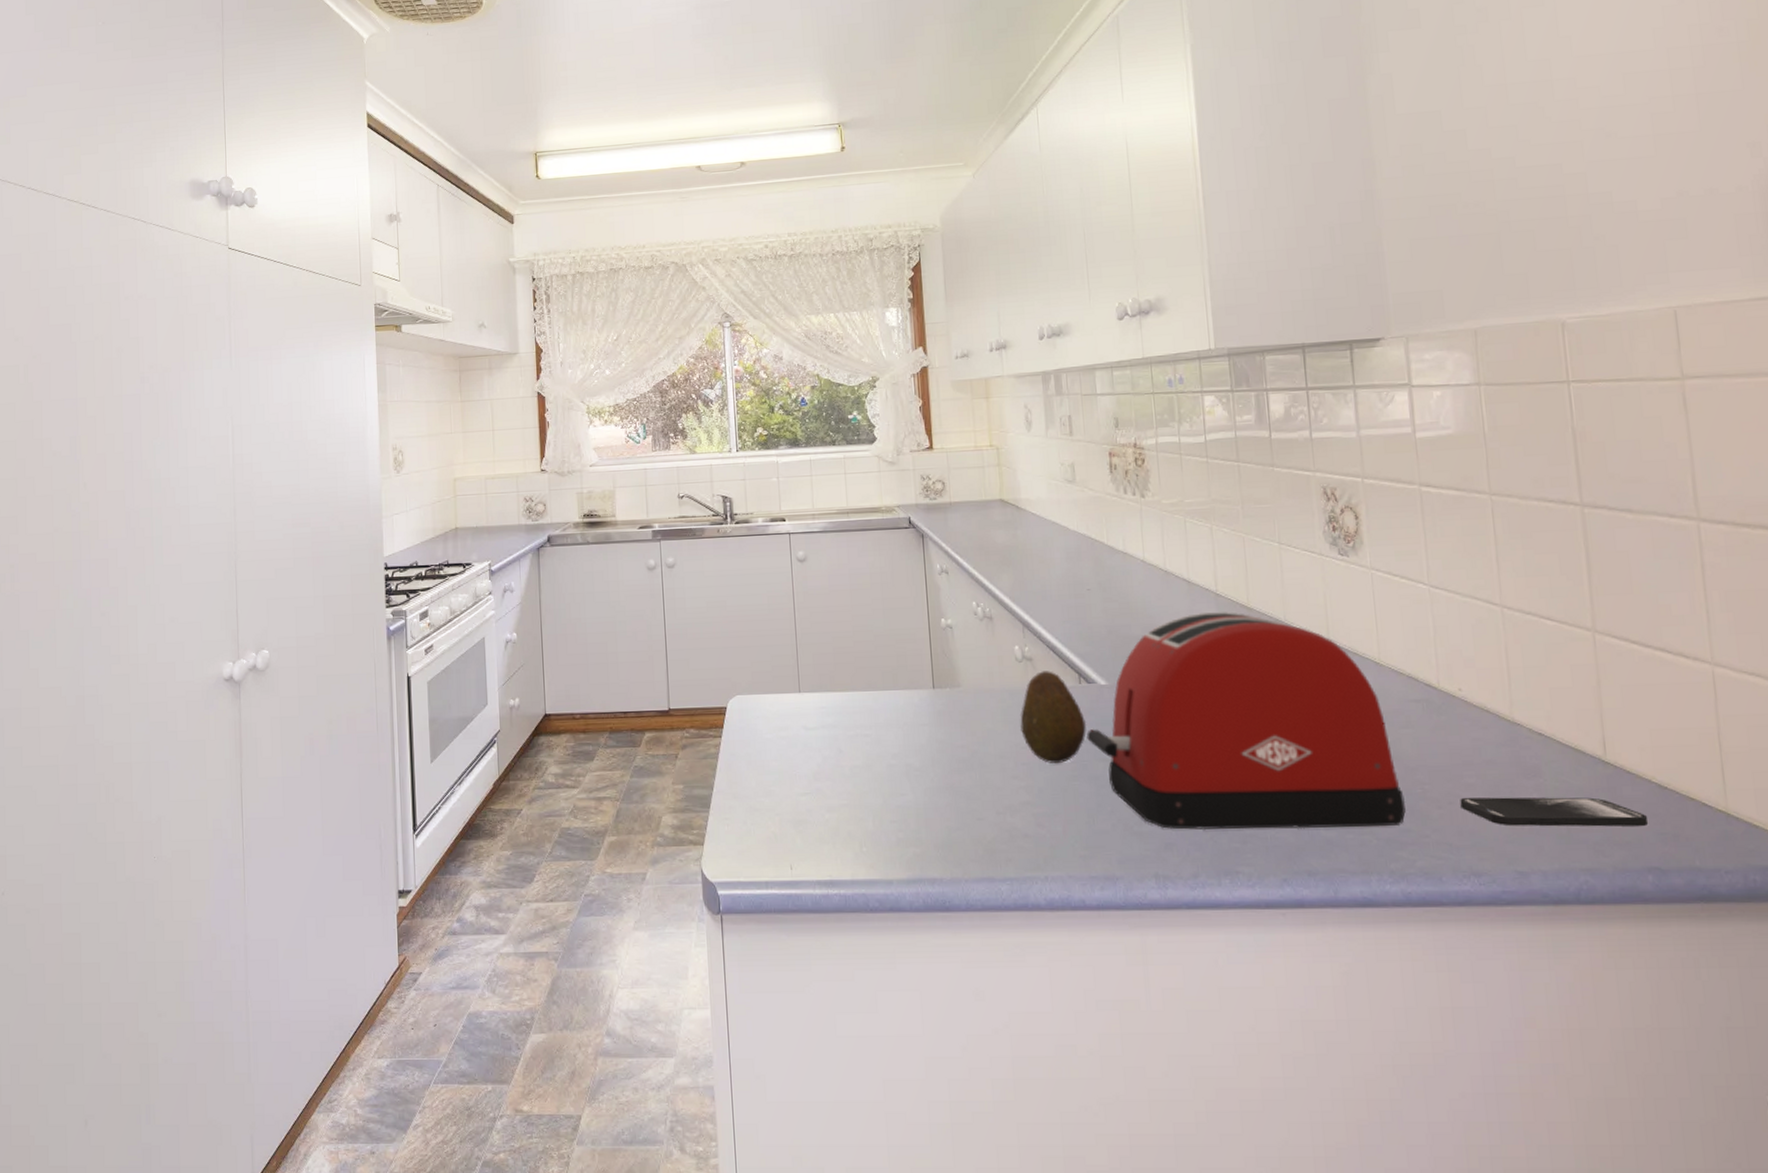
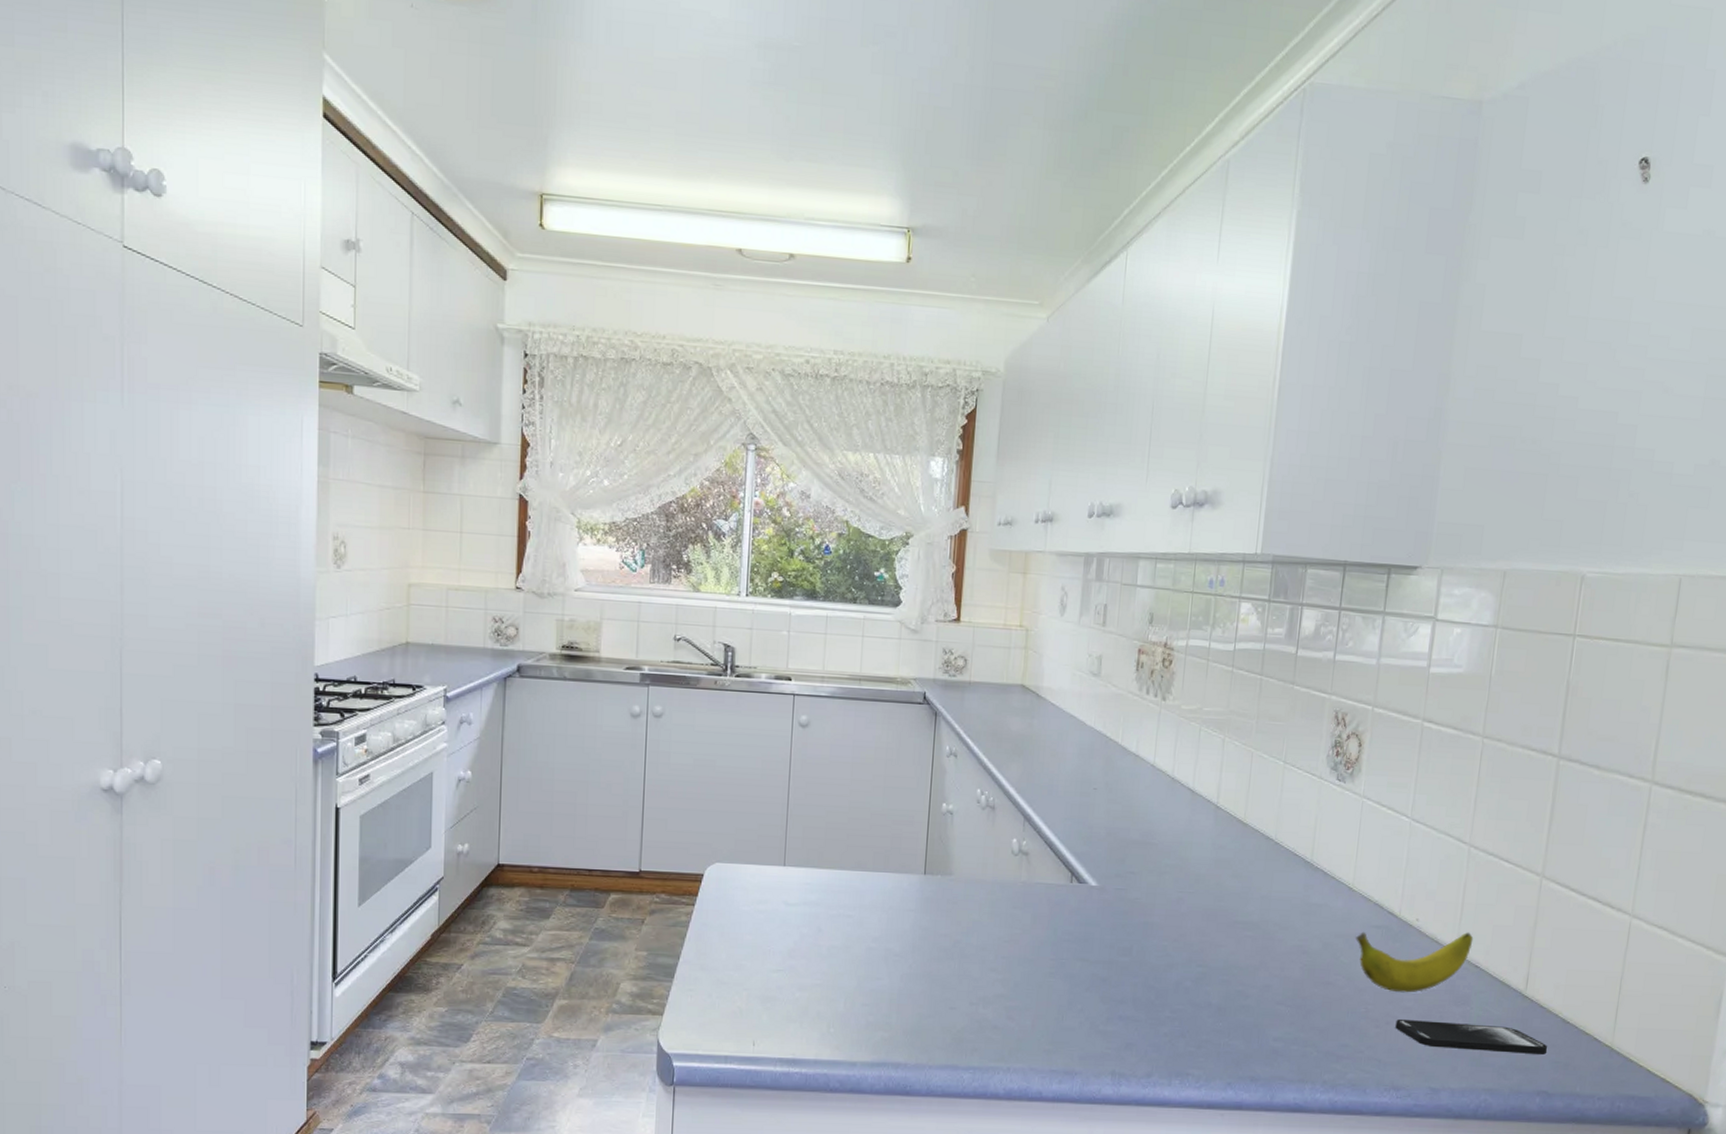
fruit: present [1020,671,1087,763] -> none [1006,866,1072,959]
toaster: present [1086,611,1406,831] -> none [1069,823,1349,1041]
banana: none [1394,698,1530,769] -> present [1356,931,1474,993]

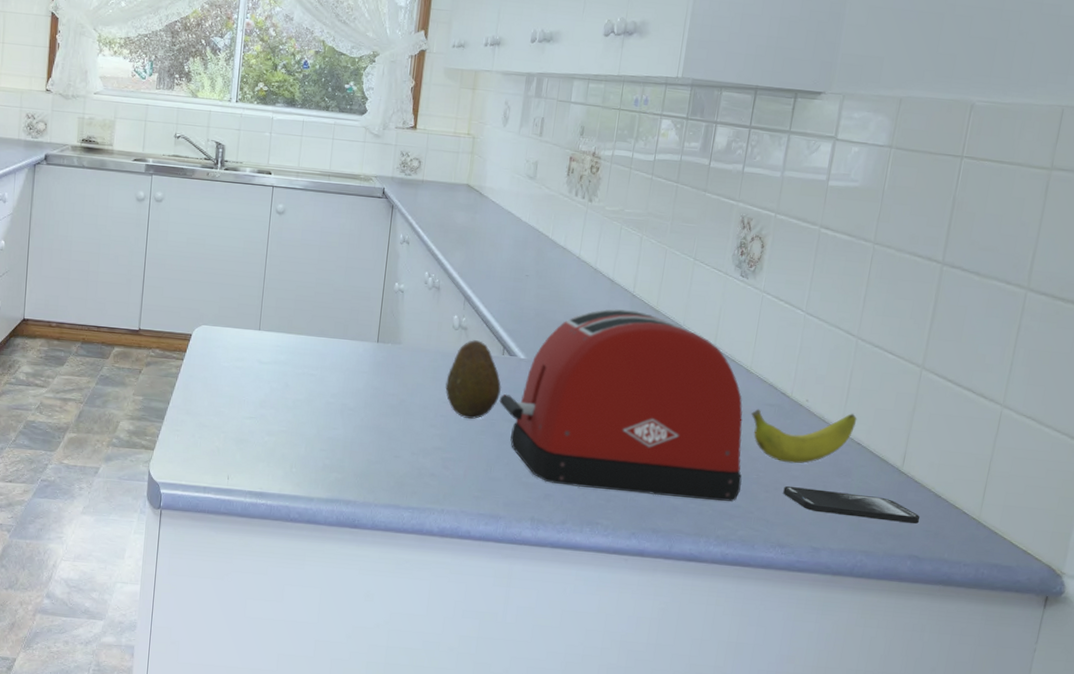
fruit: none [1006,866,1072,959] -> present [445,340,502,419]
toaster: none [1069,823,1349,1041] -> present [499,308,743,502]

